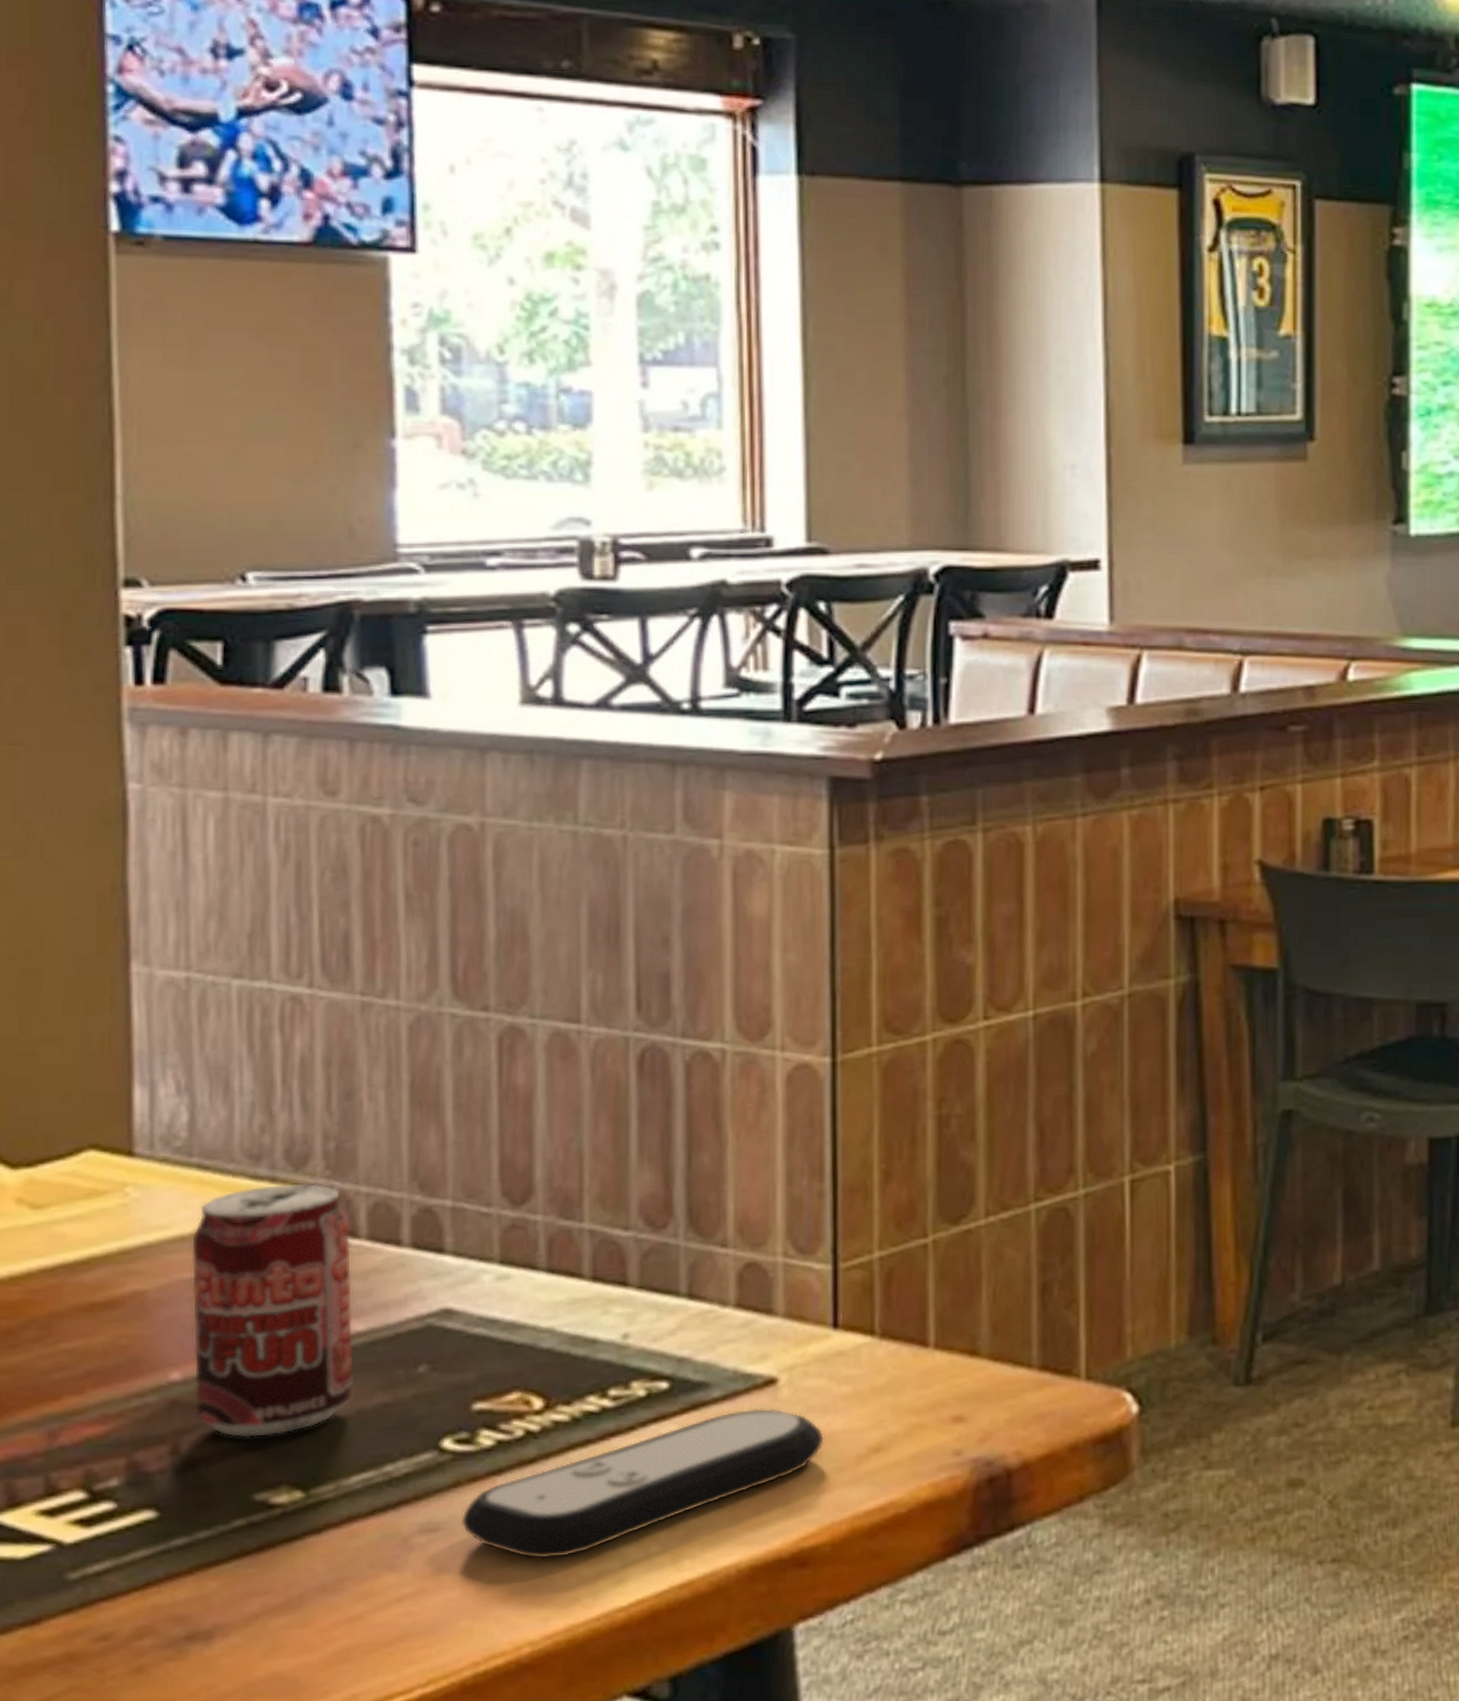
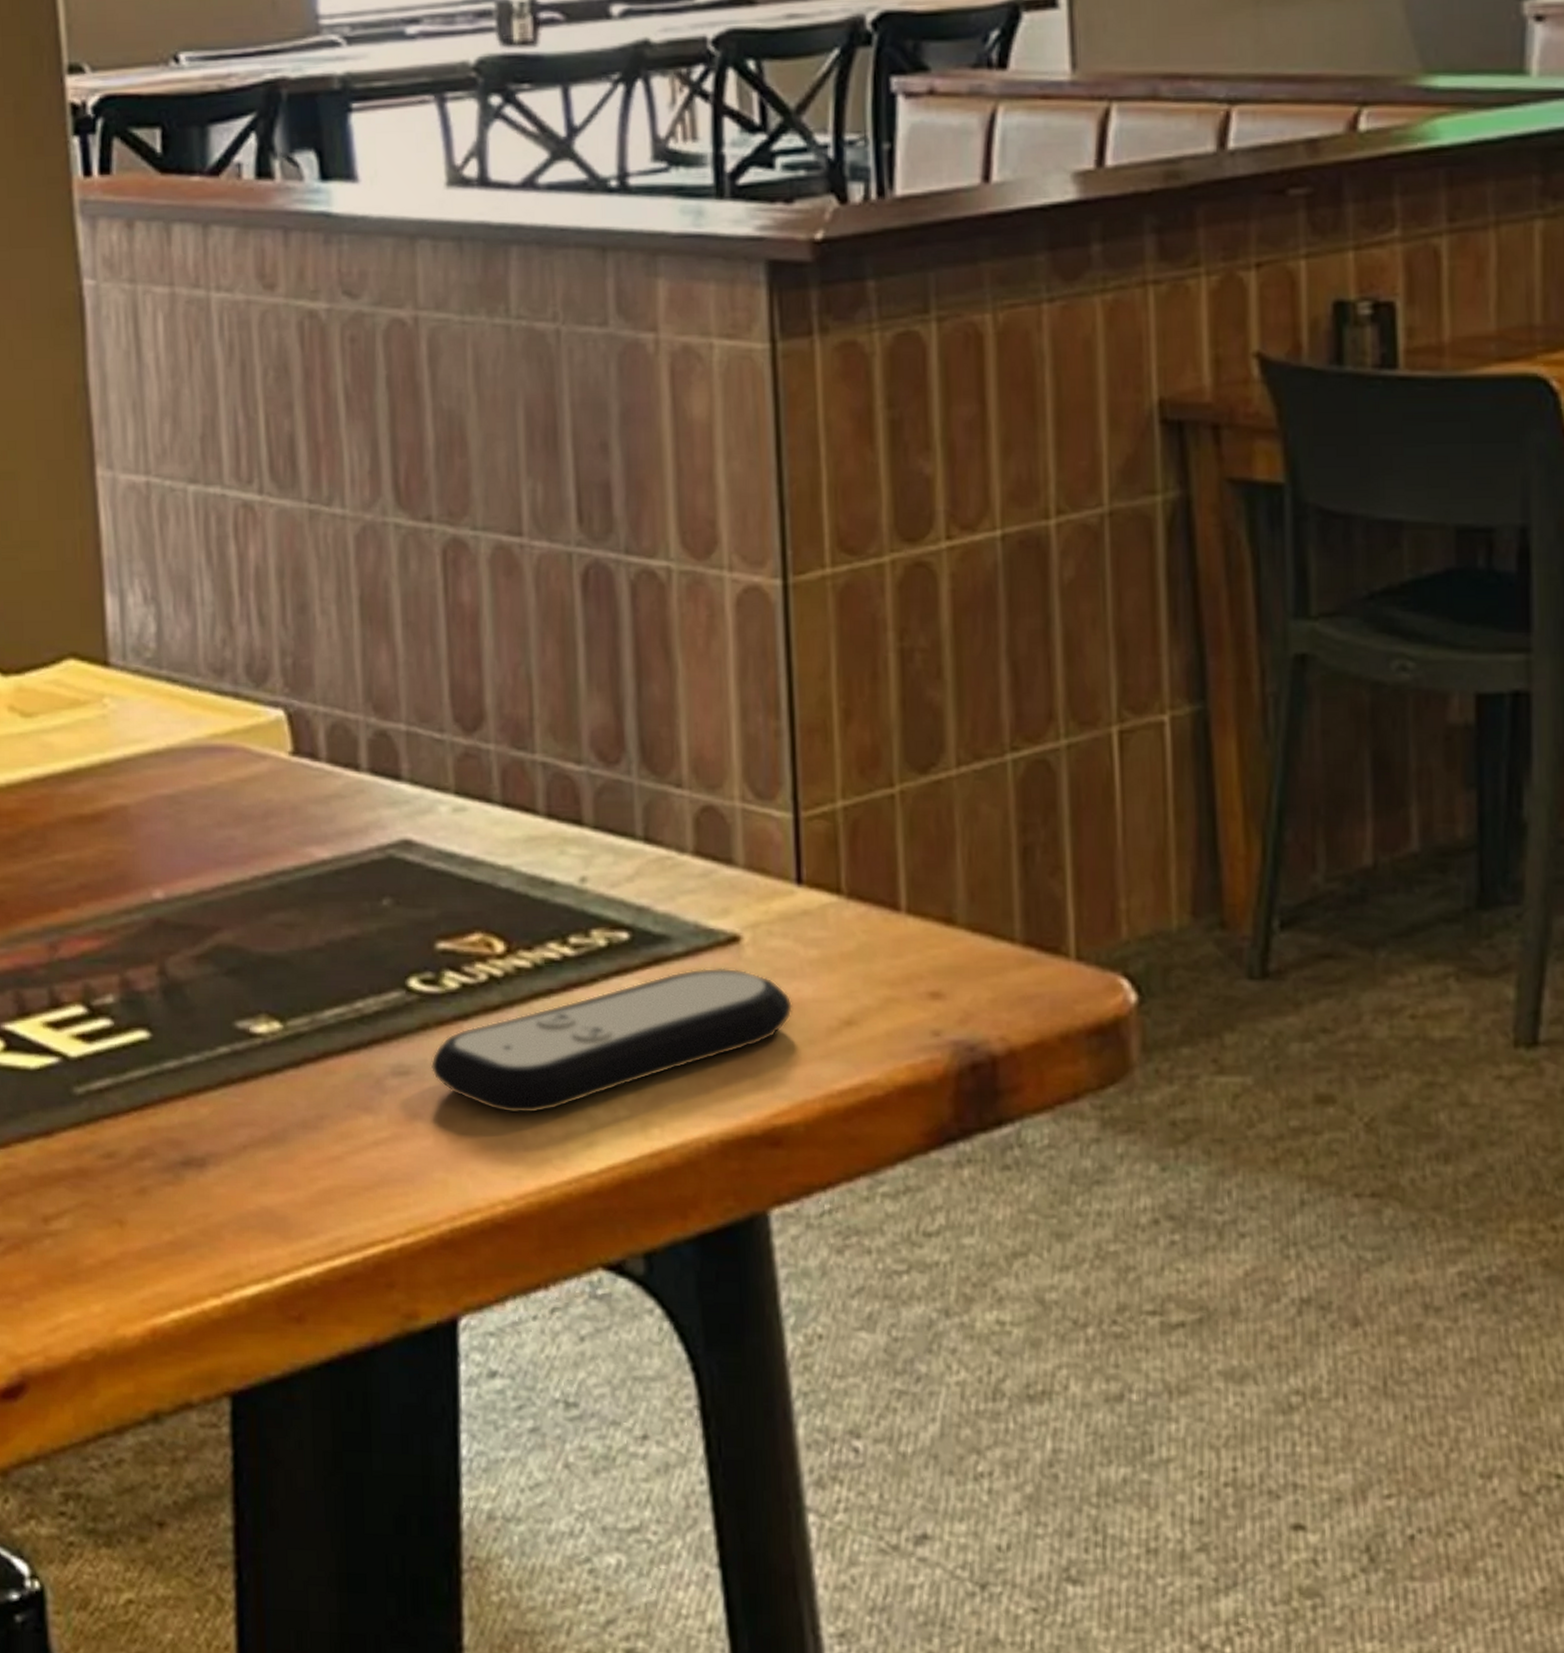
beverage can: present [190,1183,354,1438] -> none [164,700,323,963]

